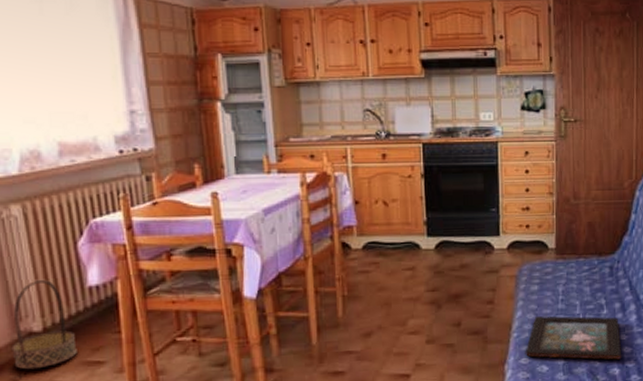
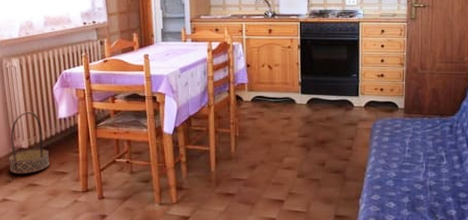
decorative tray: present [525,316,622,360] -> none [376,162,459,203]

